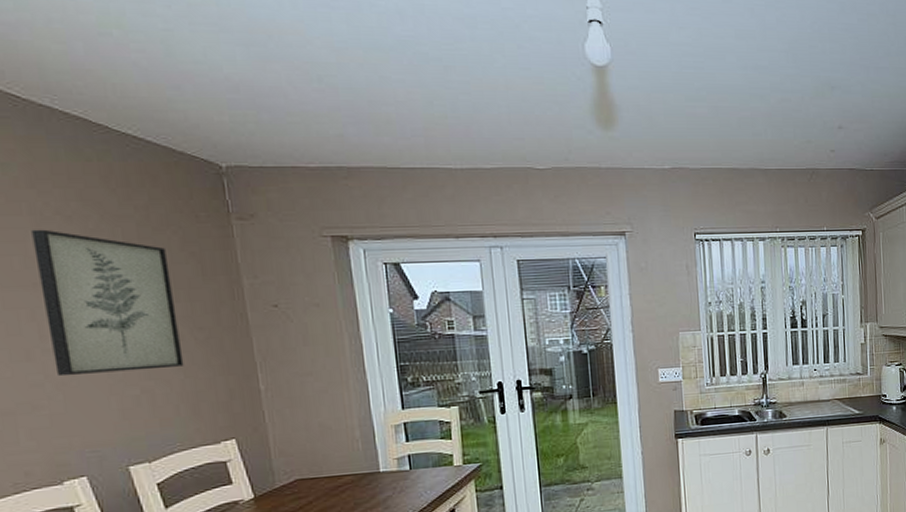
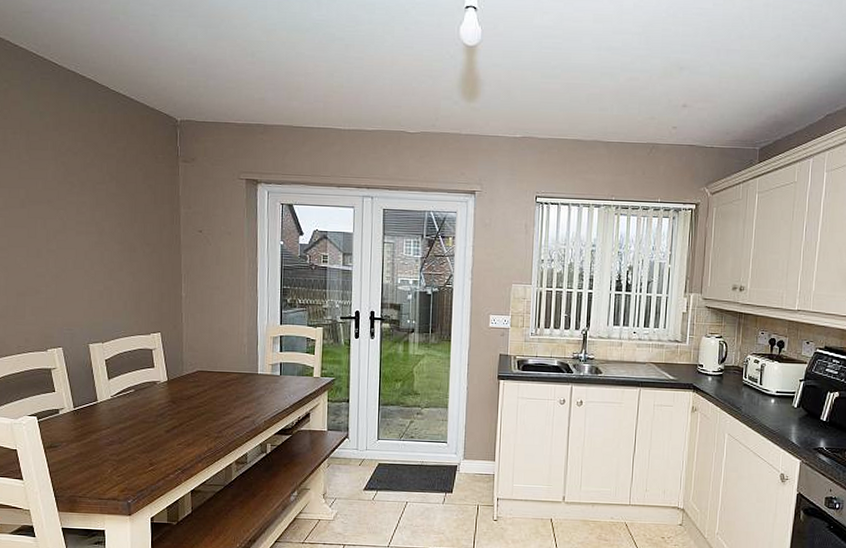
wall art: present [31,229,184,377] -> none [51,161,134,273]

